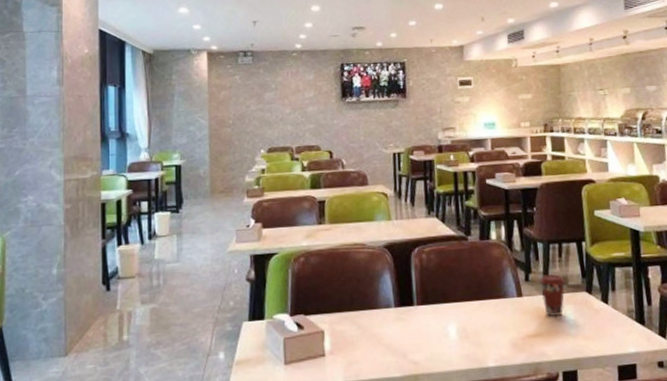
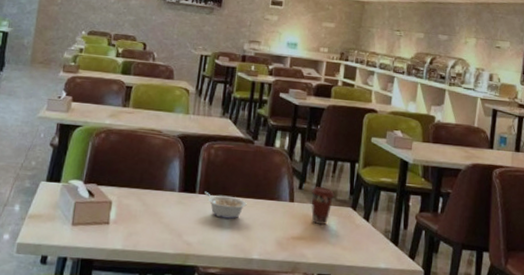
legume: none [423,301,472,328] -> present [204,191,247,219]

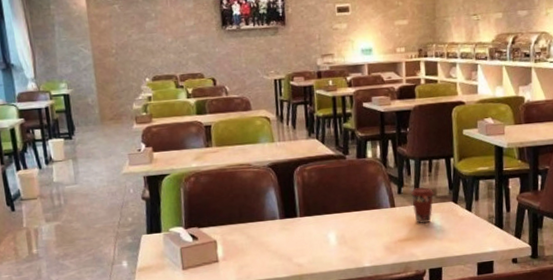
legume: present [204,191,247,219] -> none [306,213,350,236]

